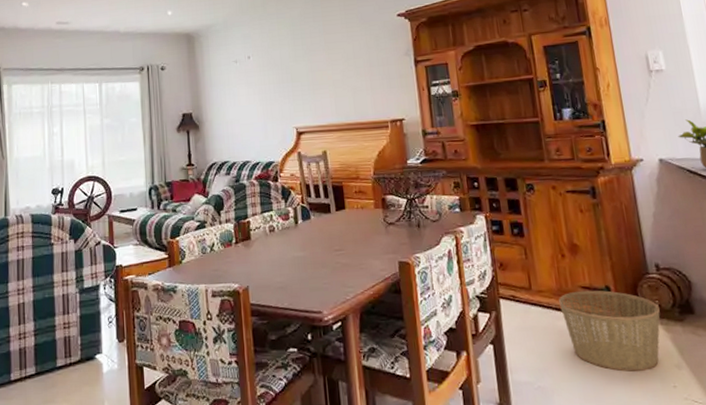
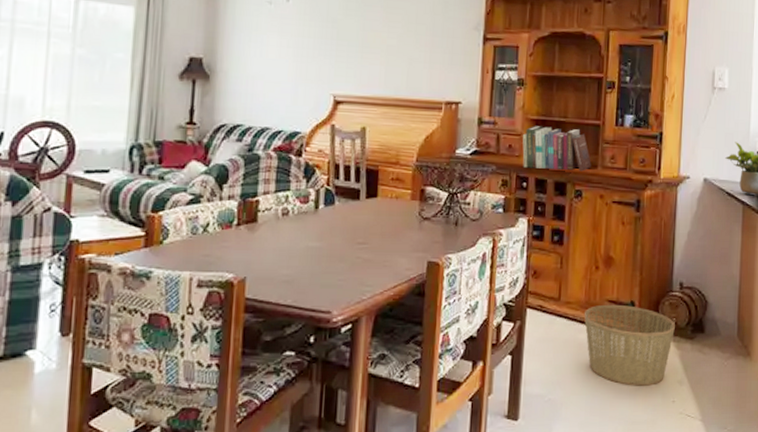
books: none [466,128,538,169] -> present [522,126,592,172]

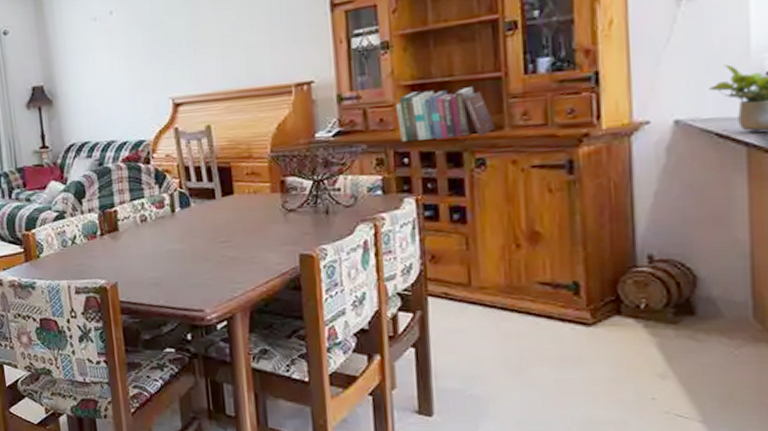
basket: present [584,304,675,386] -> none [505,286,646,380]

